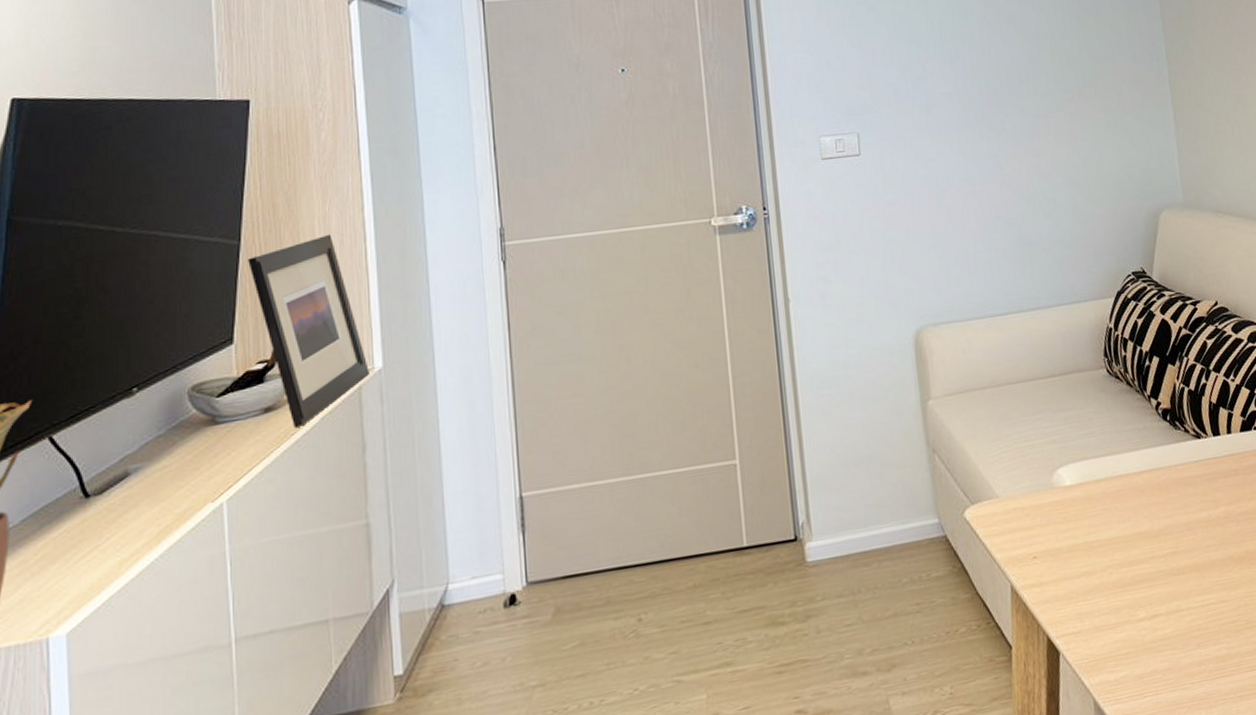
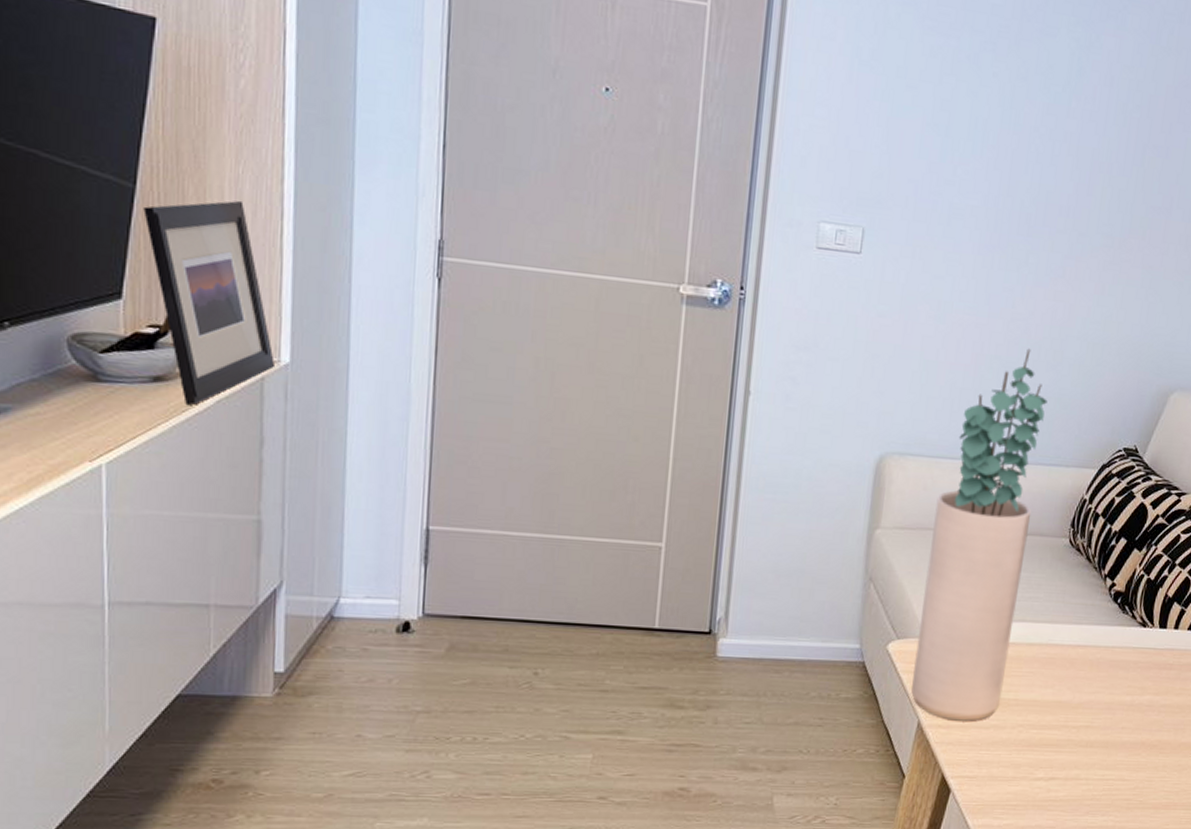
vase: none [976,203,1084,577] -> present [911,348,1048,721]

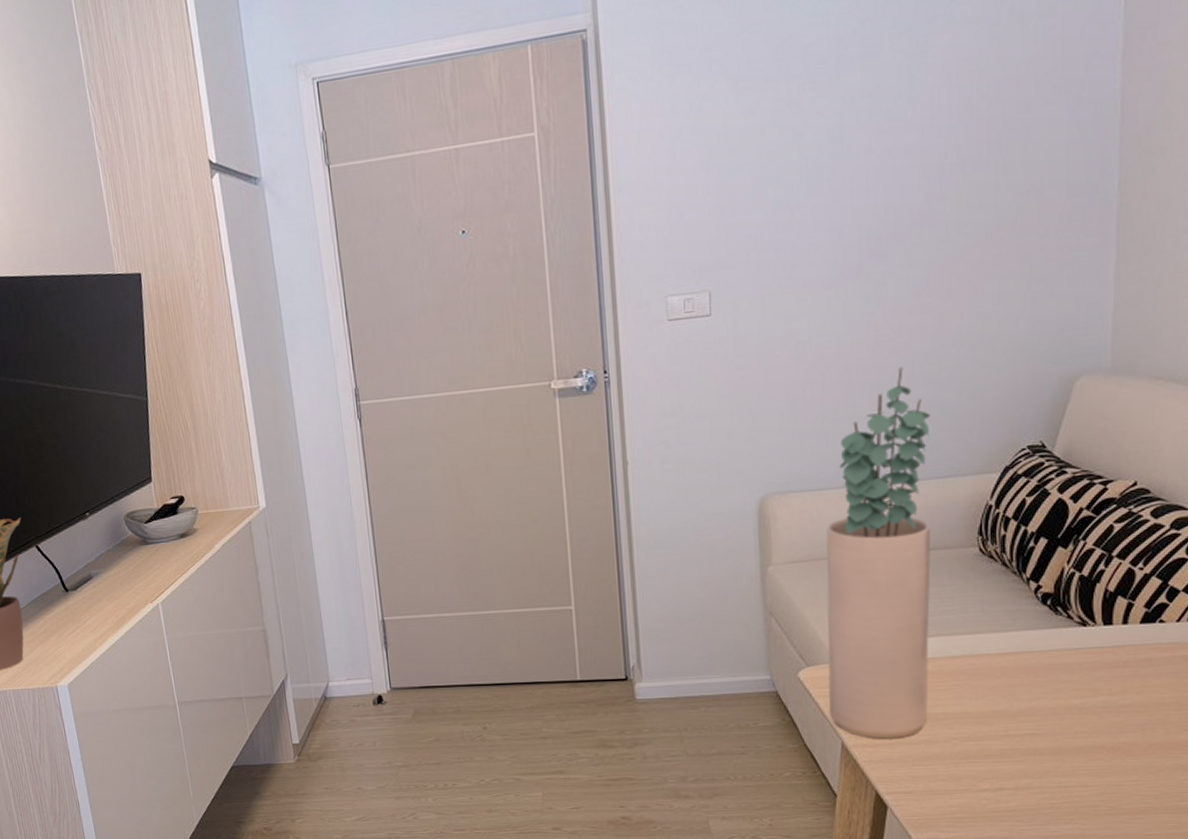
picture frame: present [143,200,275,406] -> none [155,392,256,552]

